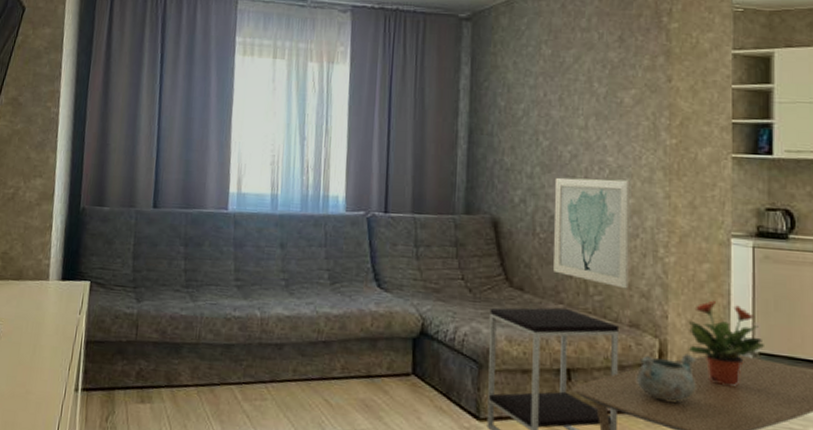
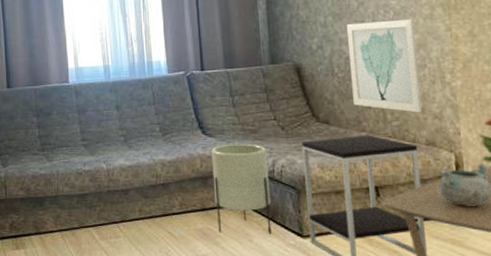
planter: none [383,302,449,414] -> present [211,143,272,235]

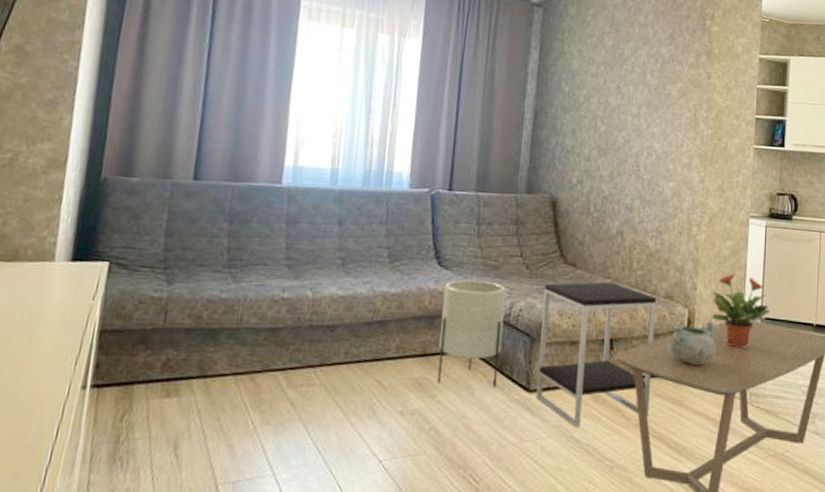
wall art: present [346,19,422,113] -> none [603,160,672,264]

